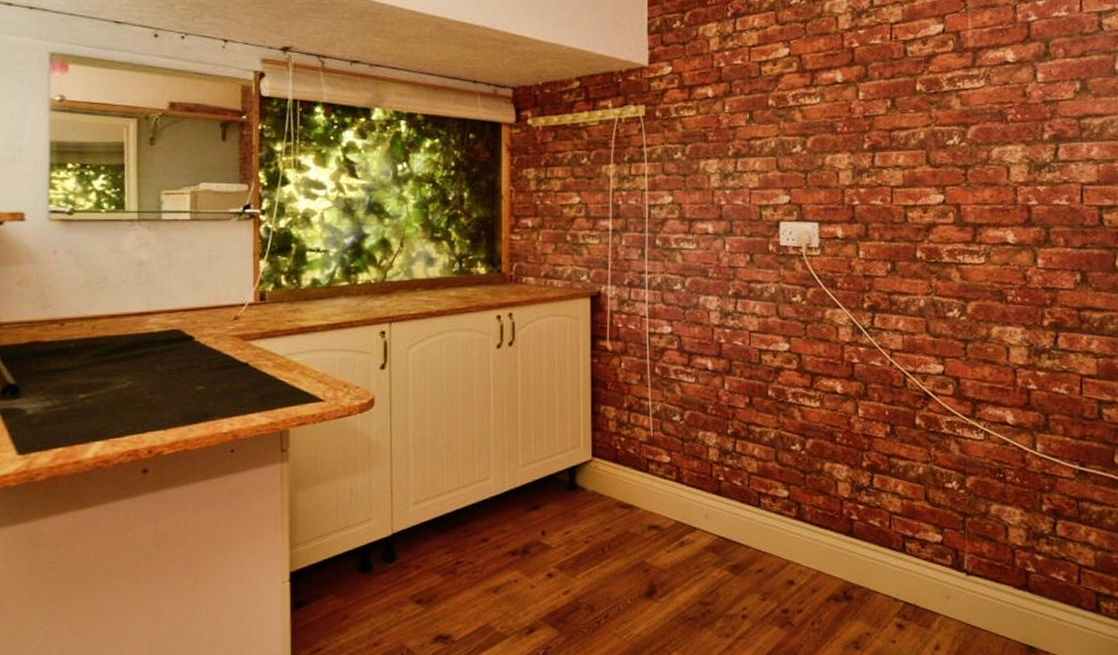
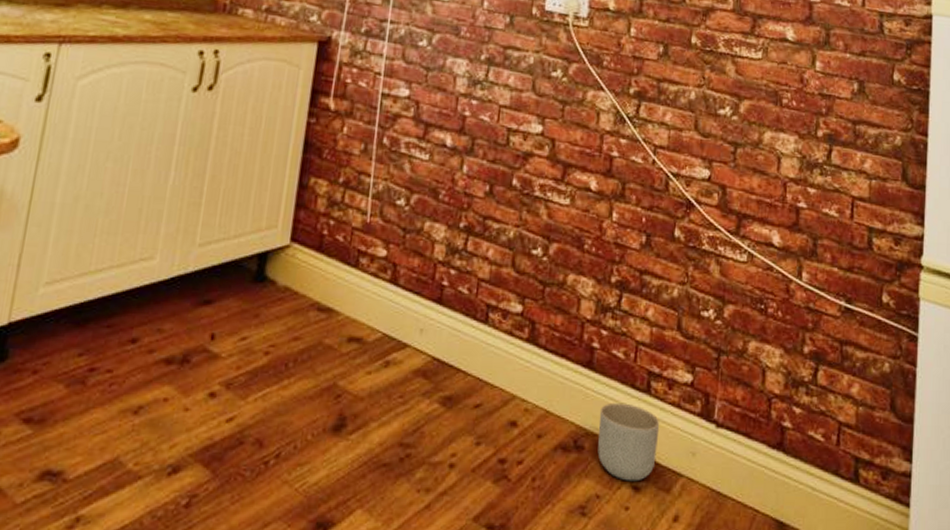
planter: none [863,561,917,621] -> present [597,402,660,482]

